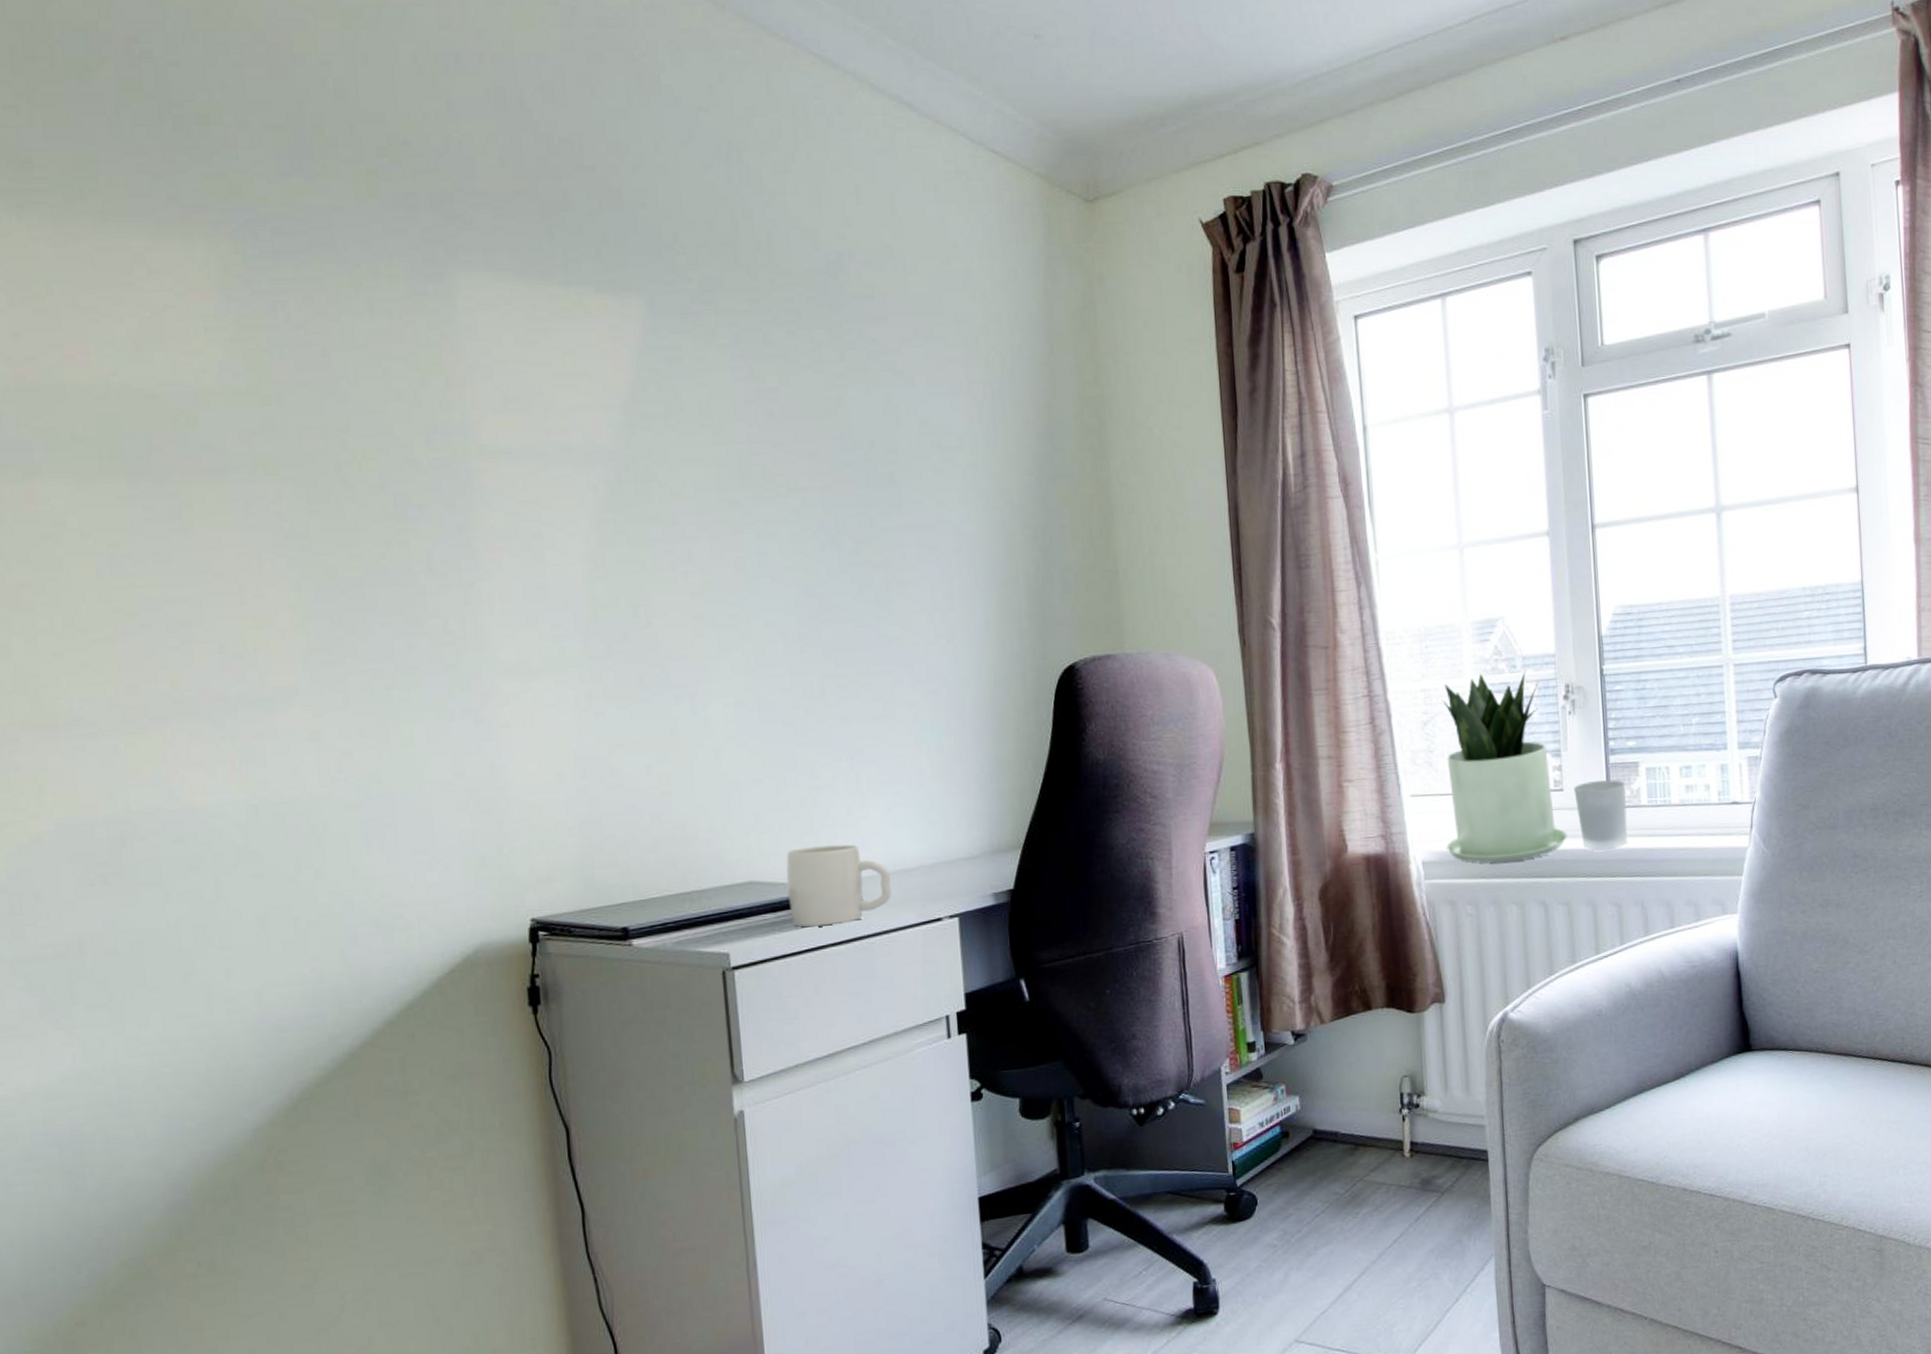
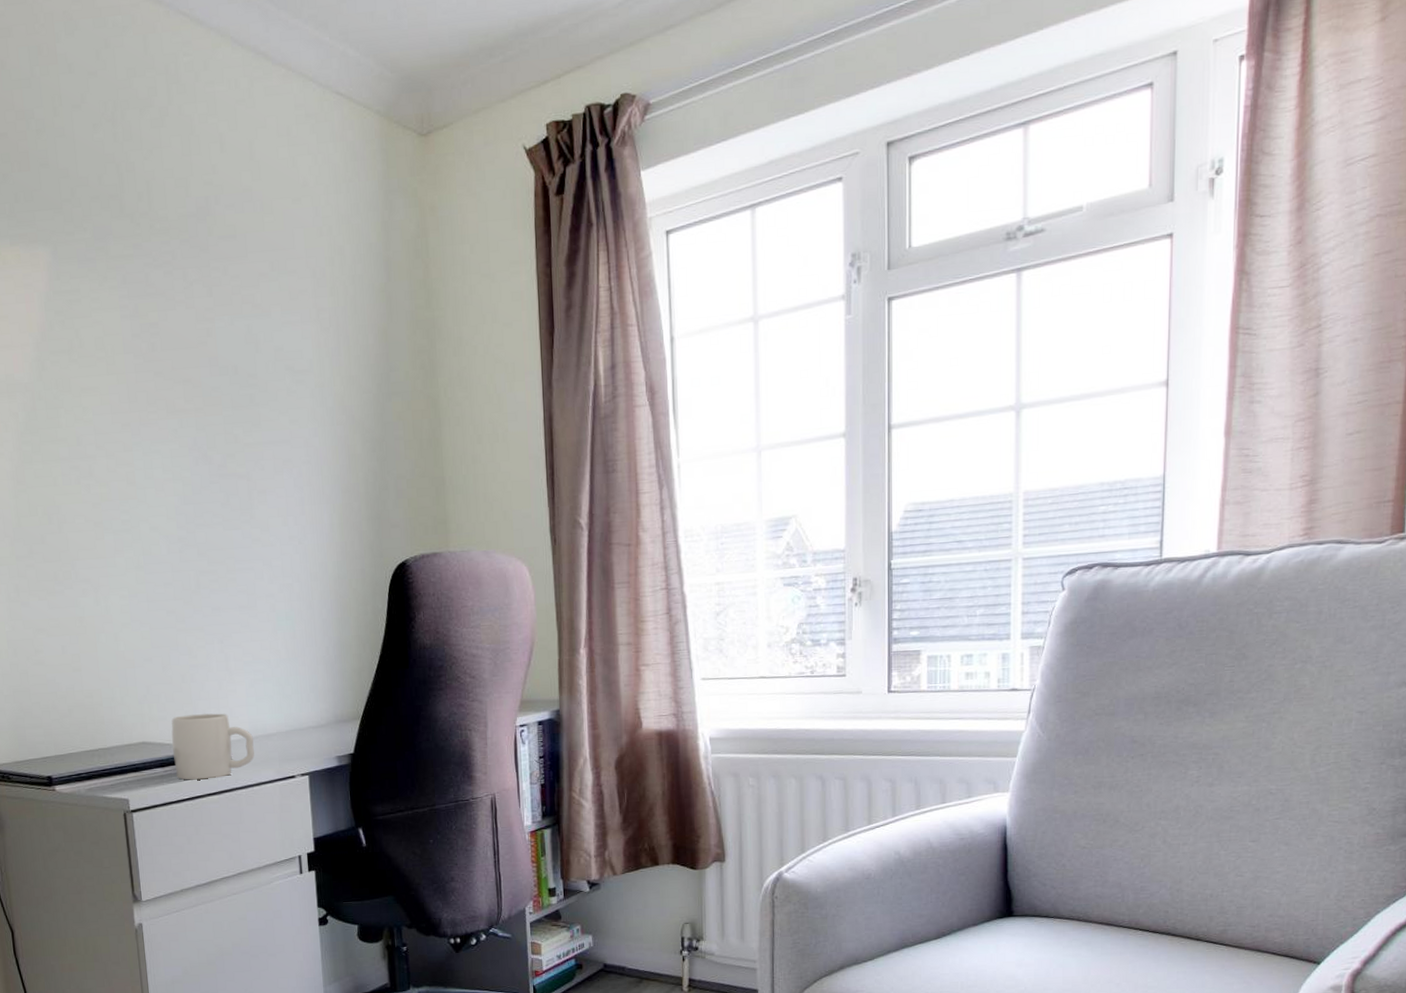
planter: present [1442,672,1568,863] -> none [733,567,848,740]
candle holder: present [1574,780,1628,851] -> none [856,667,907,731]

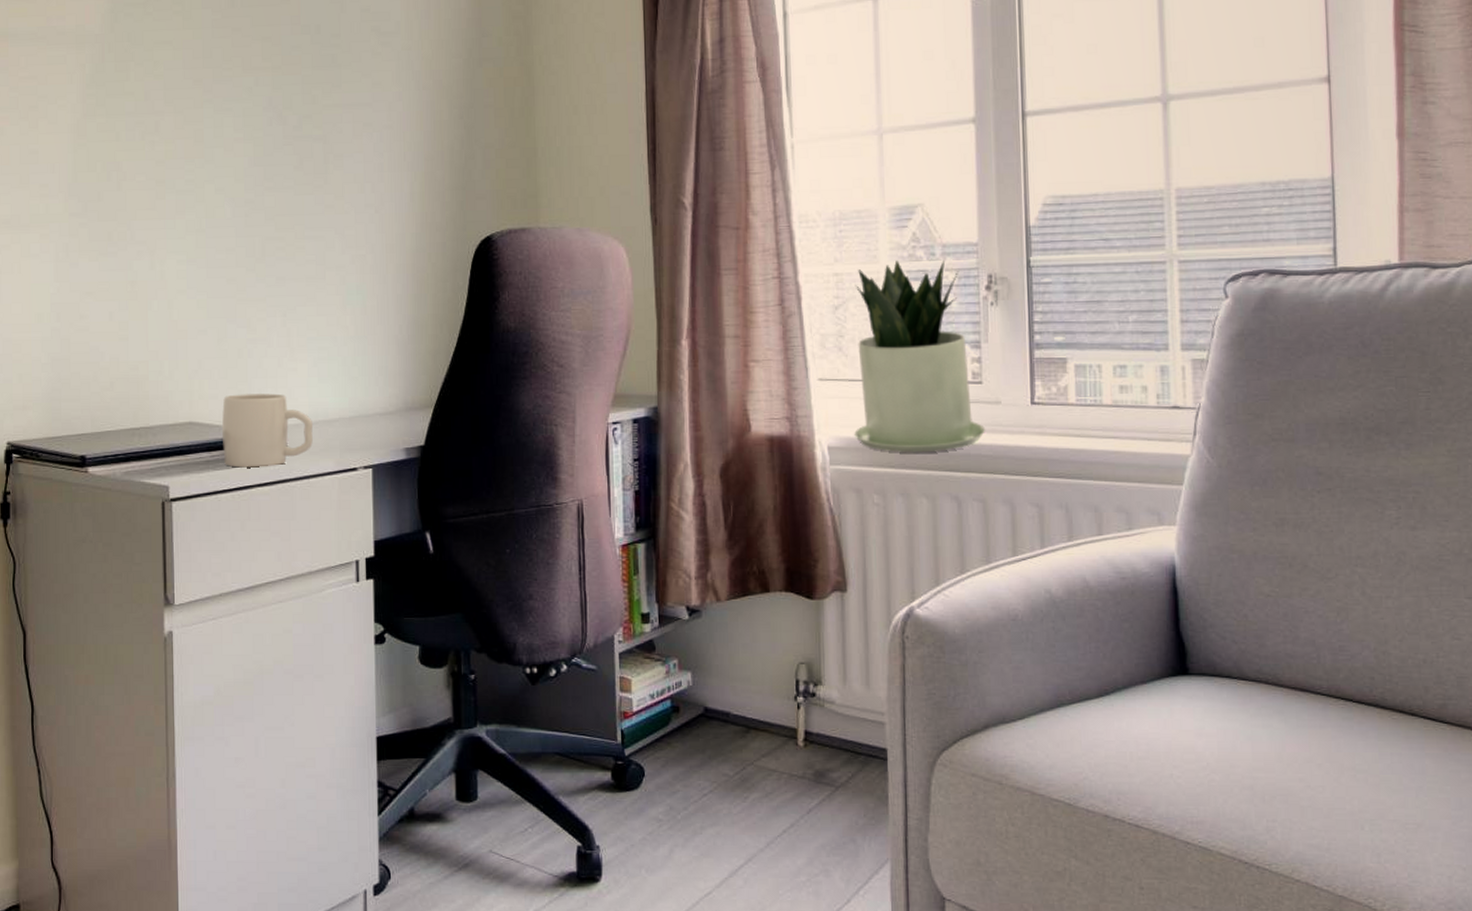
planter: none [733,567,848,740] -> present [854,261,986,453]

